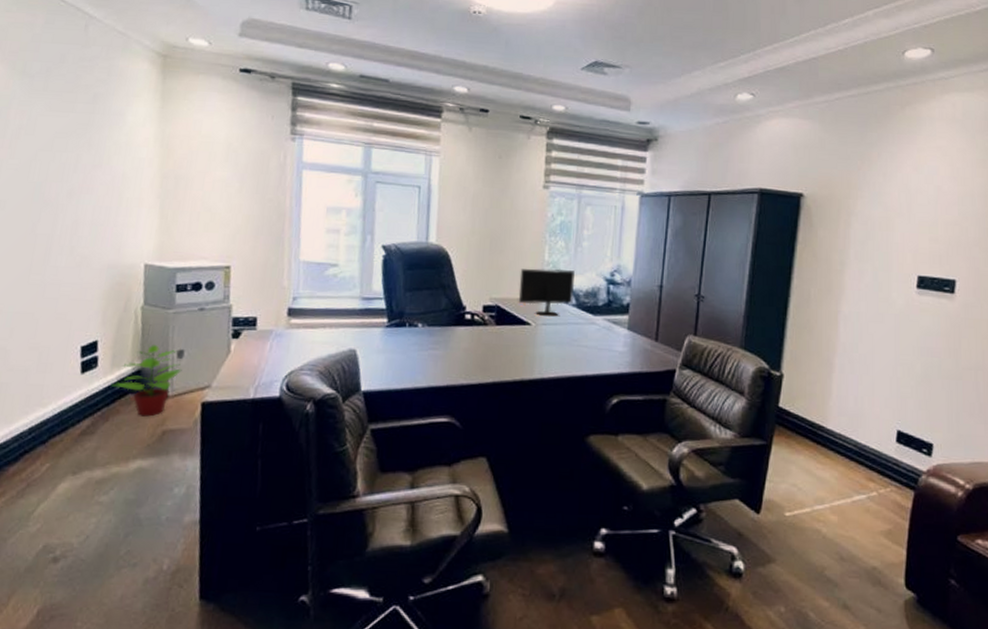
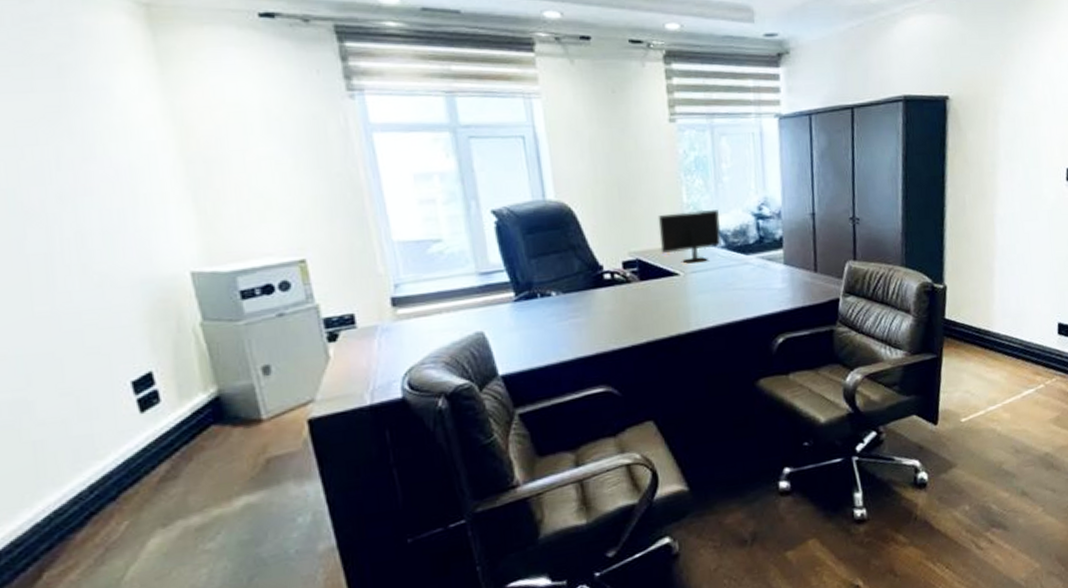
potted plant: present [111,345,182,417] -> none [185,365,273,448]

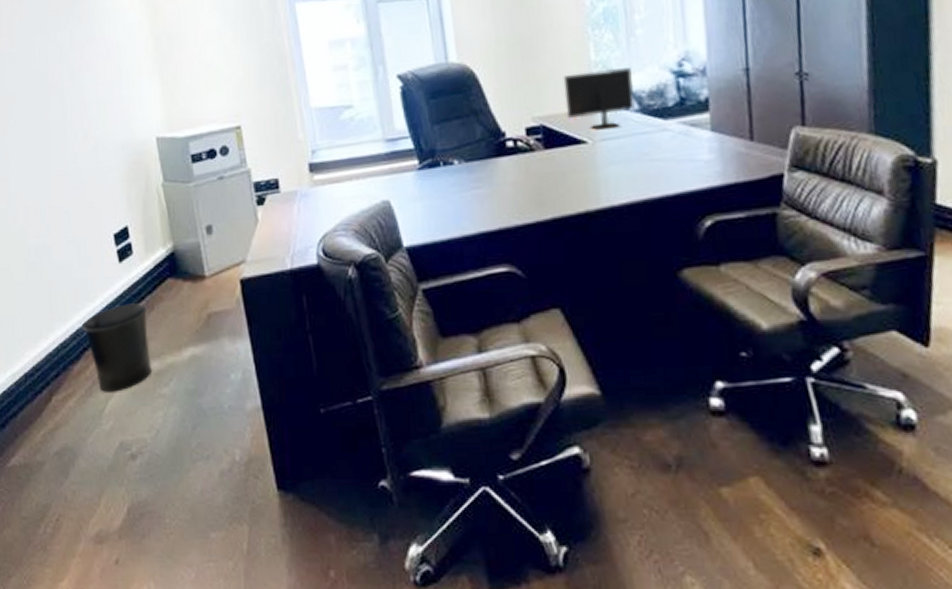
waste bin: none [86,455,192,558] -> present [81,303,152,392]

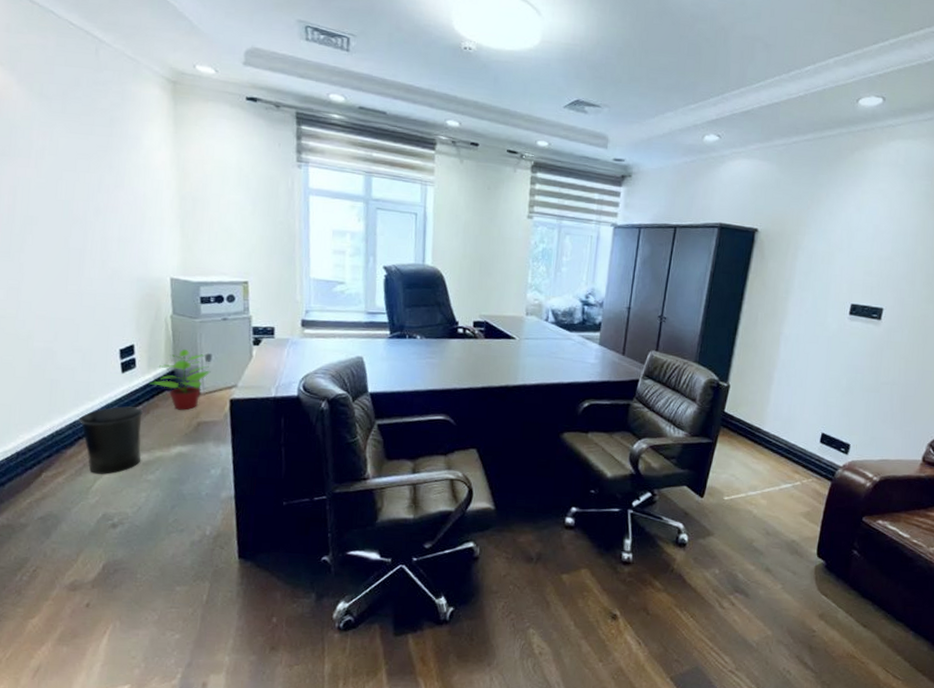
potted plant: none [150,223,214,301] -> present [150,349,211,410]
monitor: present [563,67,636,130] -> none [504,289,554,332]

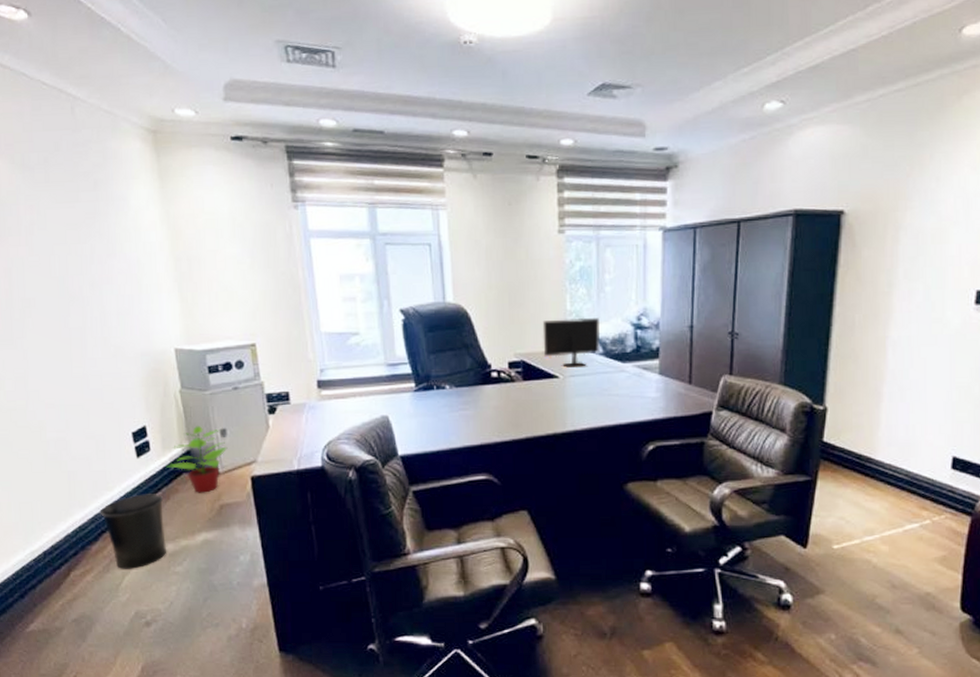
monitor: none [504,289,554,332] -> present [542,317,601,368]

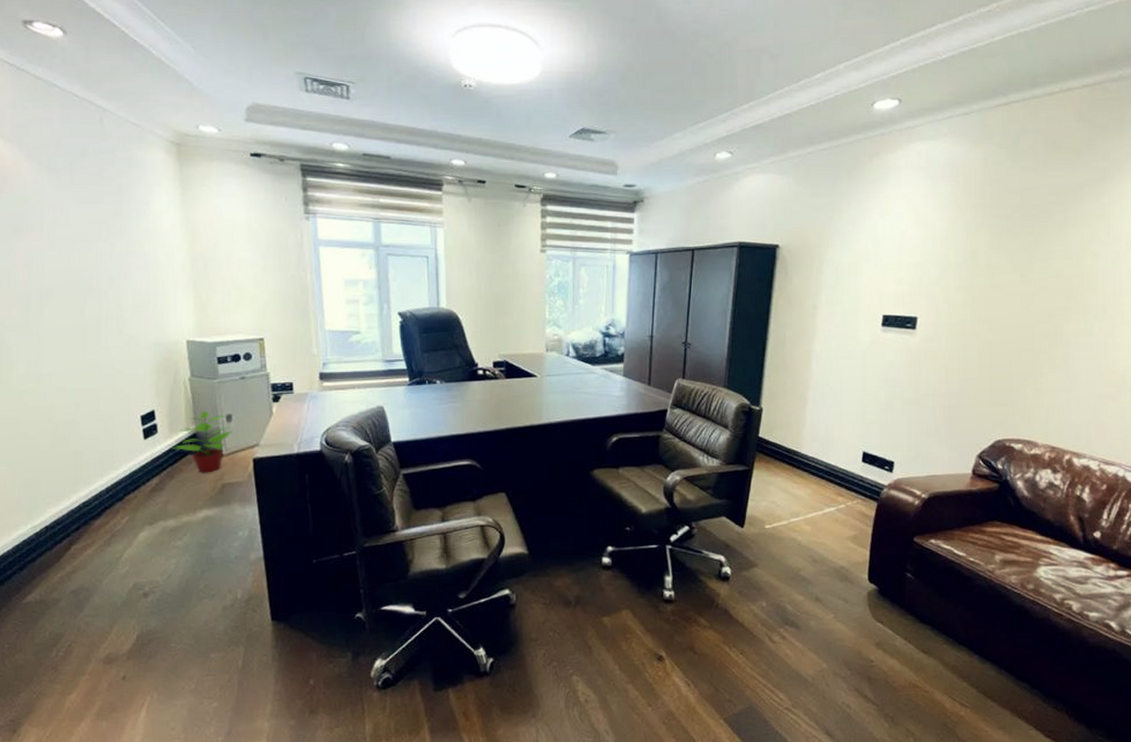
waste bin: present [100,494,167,569] -> none [104,473,169,543]
monitor: present [542,317,601,368] -> none [524,325,574,368]

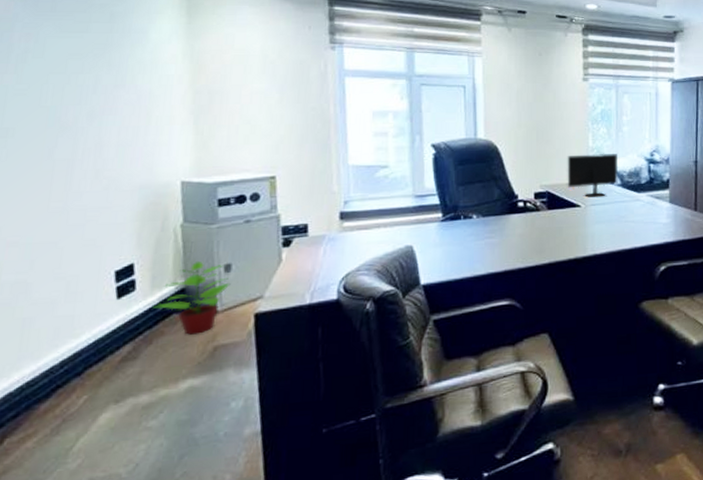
monitor: none [524,325,574,368] -> present [567,153,619,198]

